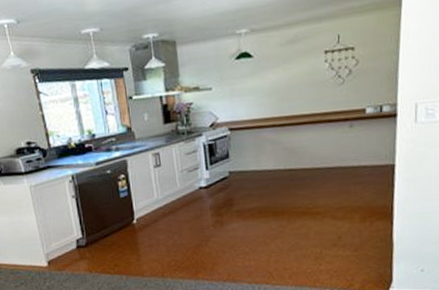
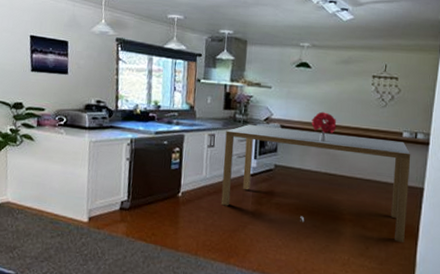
dining table: none [170,119,379,225] -> present [220,125,411,242]
bouquet: none [261,104,291,137] -> present [311,111,337,142]

